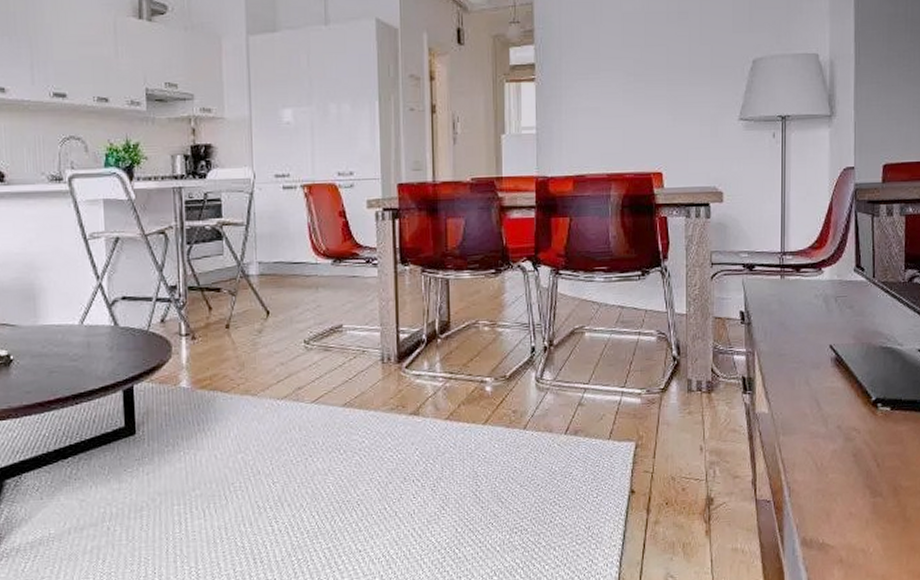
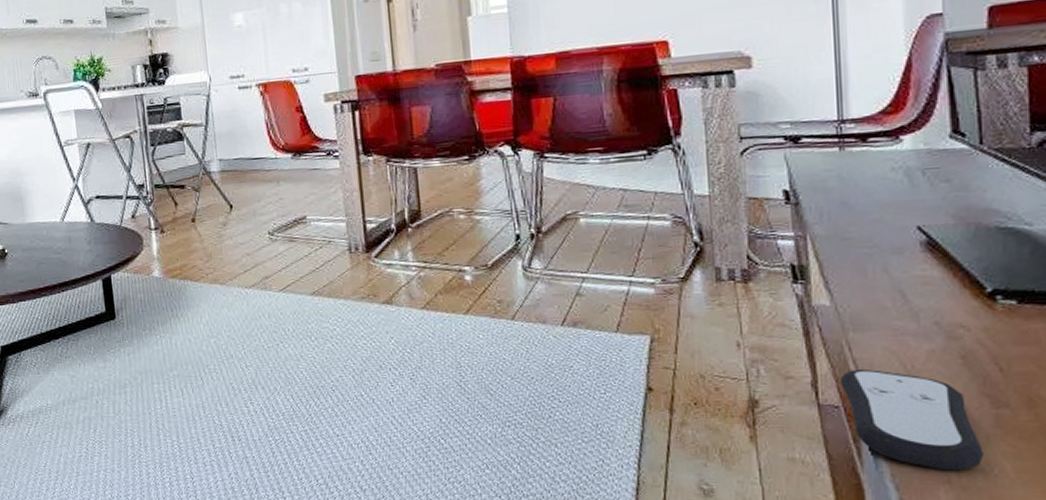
remote control: none [772,468,864,552] -> present [841,369,984,471]

